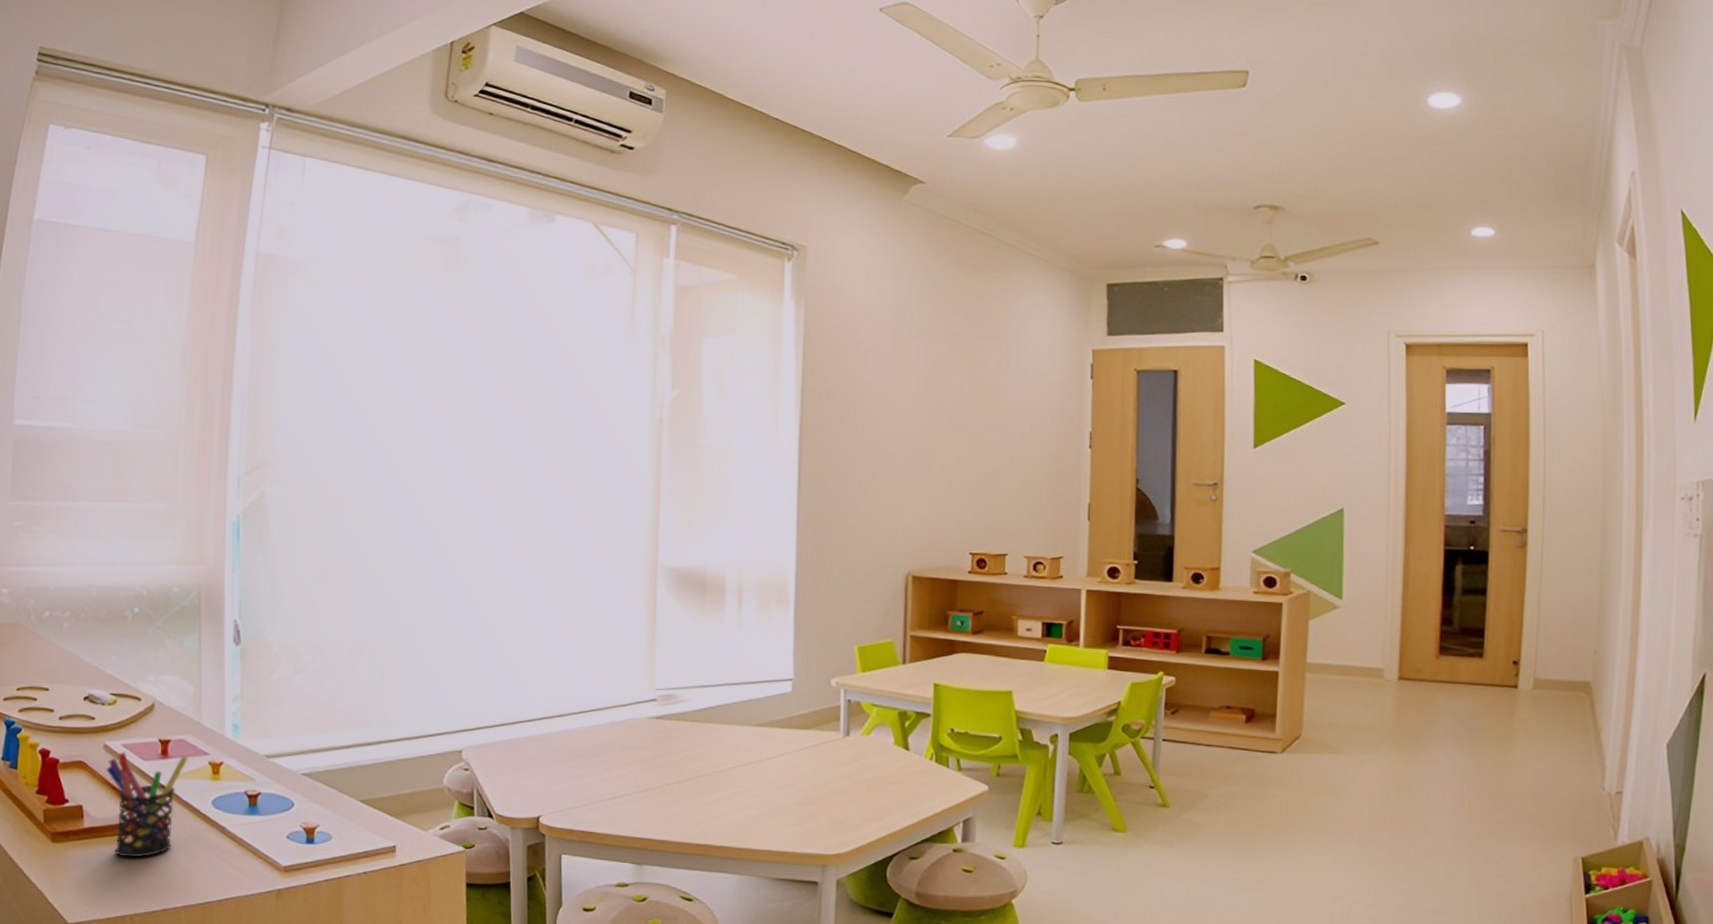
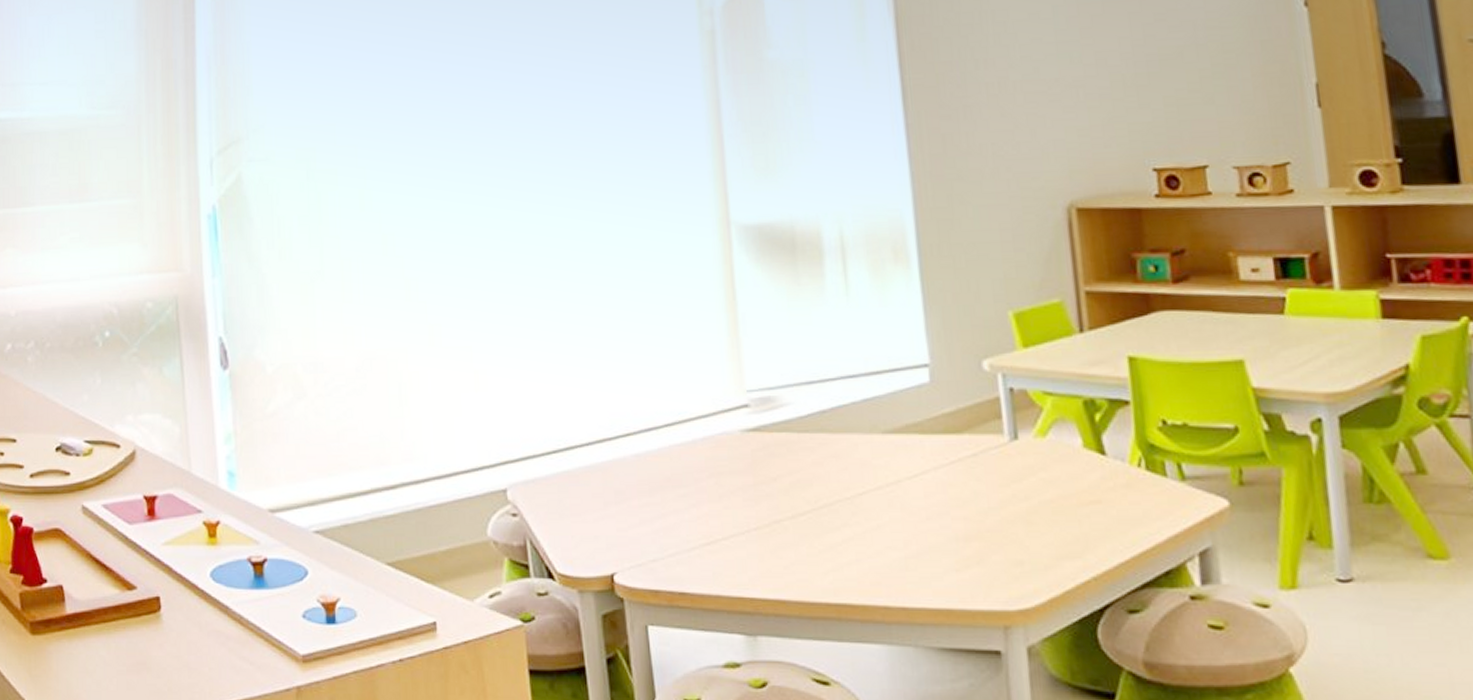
pen holder: present [106,752,188,858] -> none [86,514,179,651]

